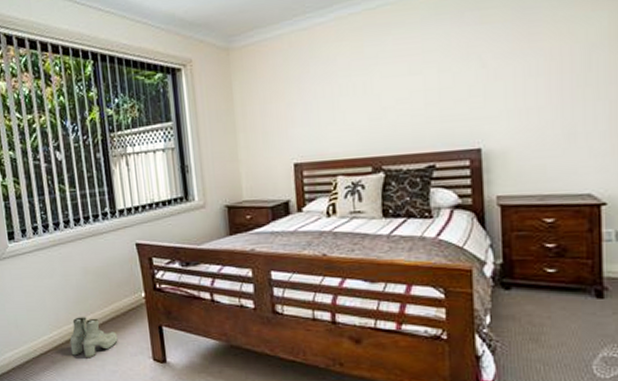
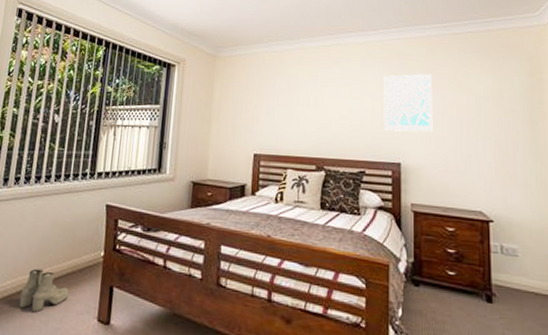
wall art: none [452,22,523,110] -> present [383,73,433,132]

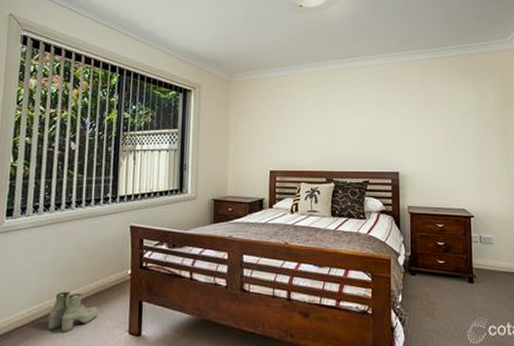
wall art: present [383,73,433,132] -> none [383,93,425,145]

